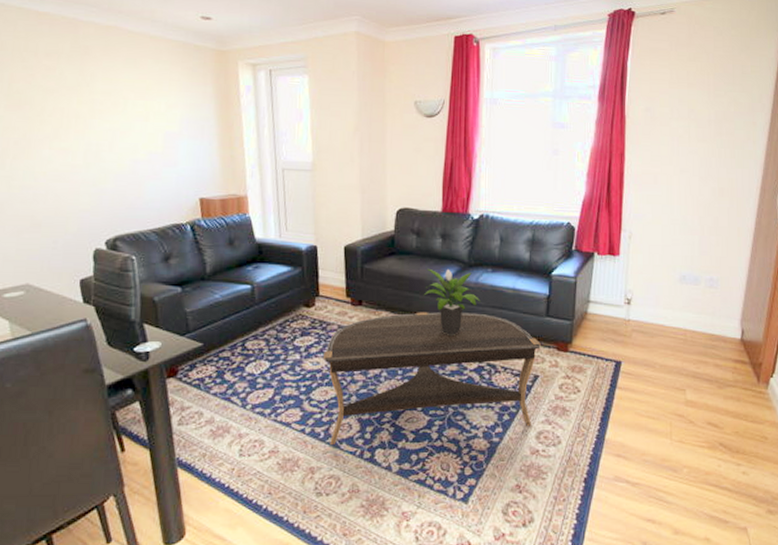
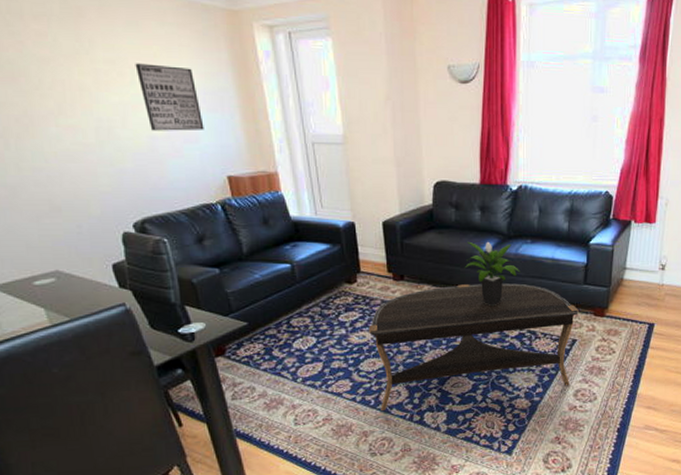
wall art: none [128,95,184,156] -> present [135,63,204,131]

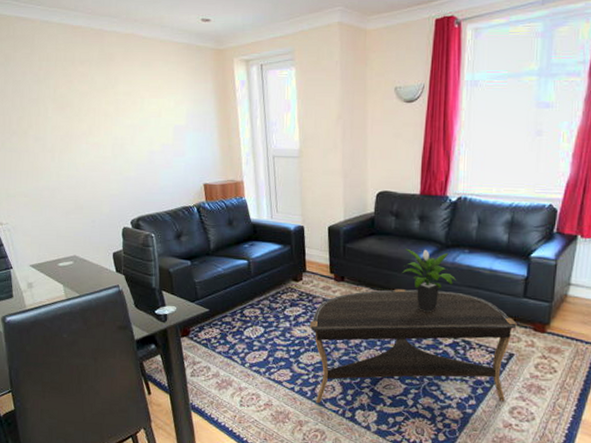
wall art: present [135,63,204,131] -> none [144,94,190,147]

